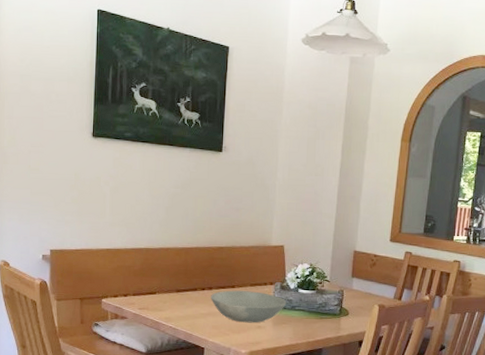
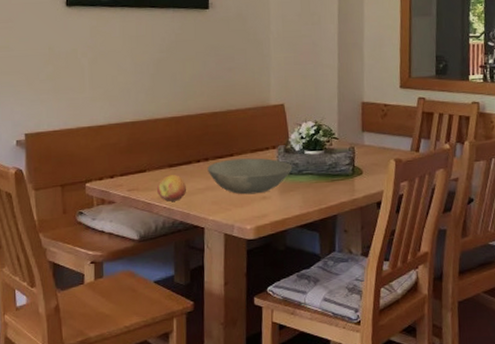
fruit: none [165,299,191,322] -> present [157,175,186,202]

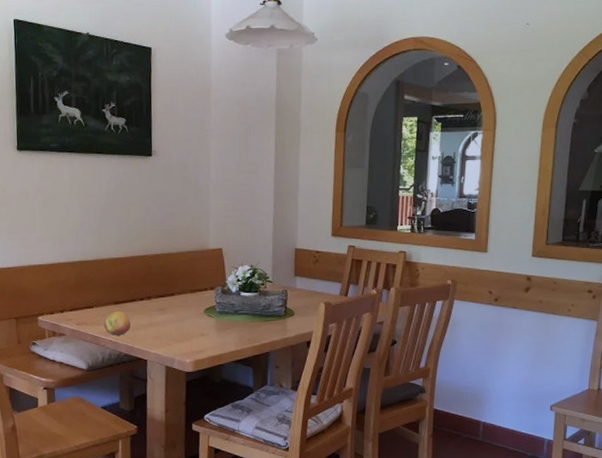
bowl: present [207,158,293,195] -> none [150,298,229,331]

